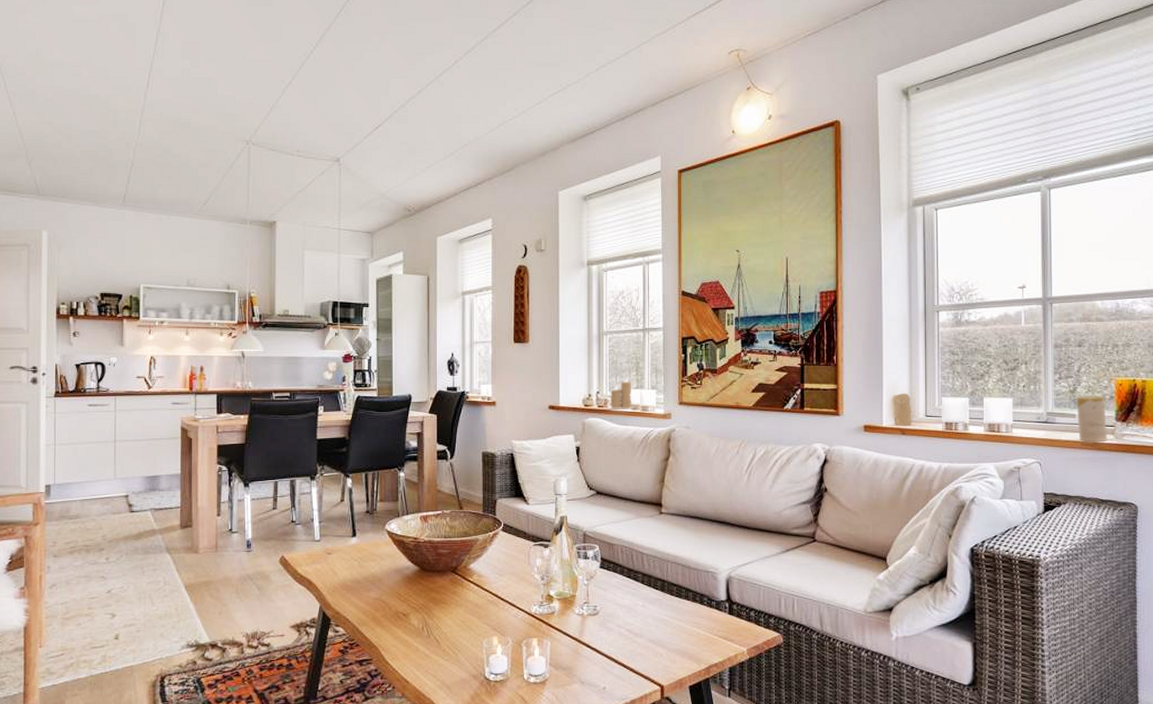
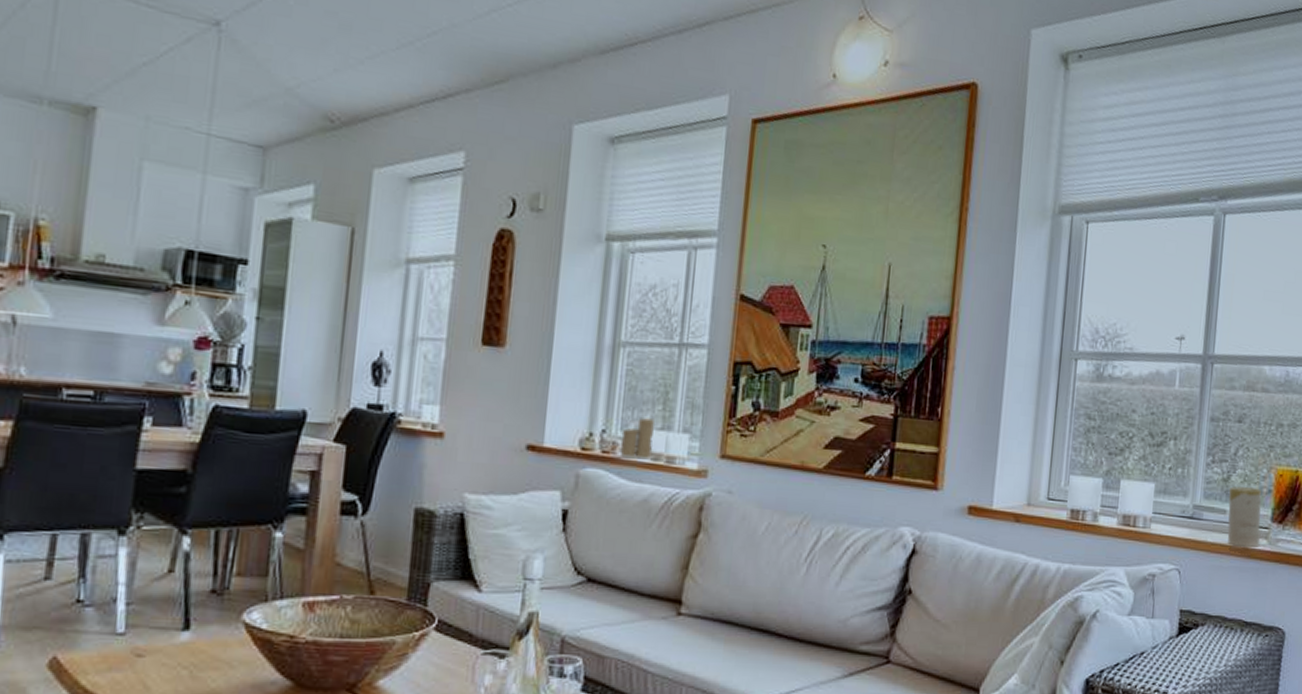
candle: present [892,393,912,426] -> none [1007,465,1032,511]

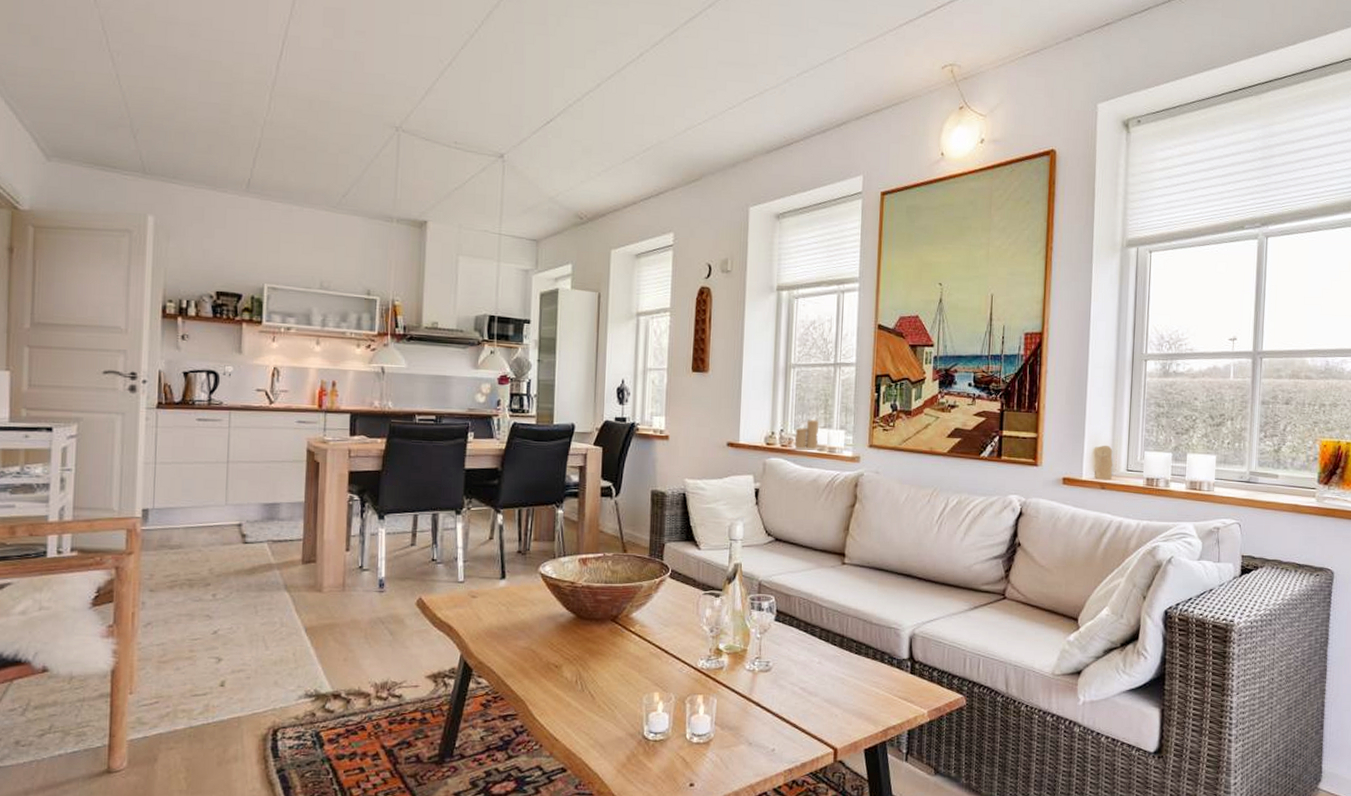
candle: none [1007,465,1032,511] -> present [1093,445,1113,480]
candle: present [1227,486,1262,548] -> none [1280,456,1309,505]

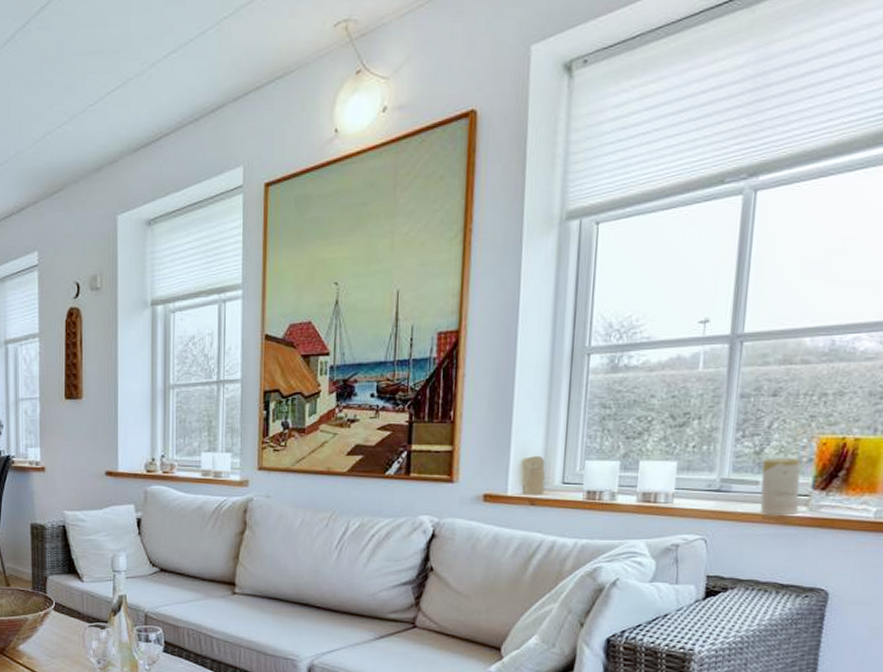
candle: present [794,416,819,450] -> none [177,439,202,476]
candle: none [1280,456,1309,505] -> present [760,458,801,516]

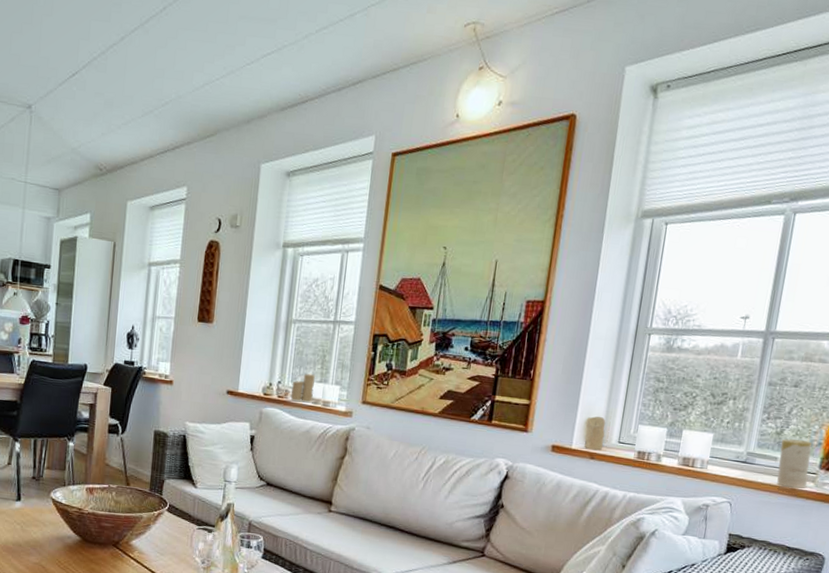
candle: none [177,439,202,476] -> present [290,370,315,403]

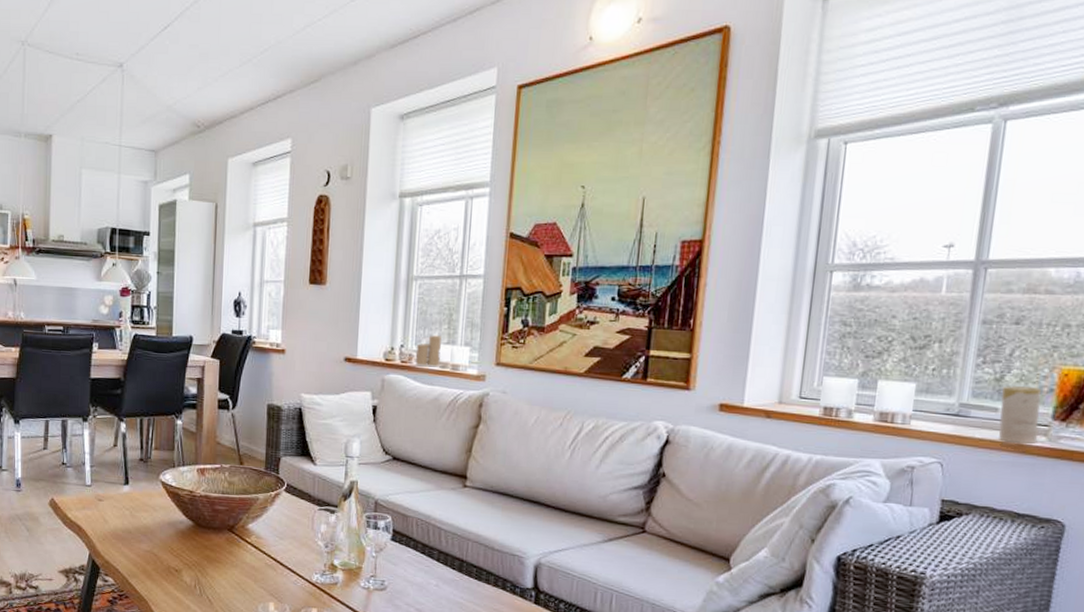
candle: present [585,416,606,451] -> none [759,368,783,408]

